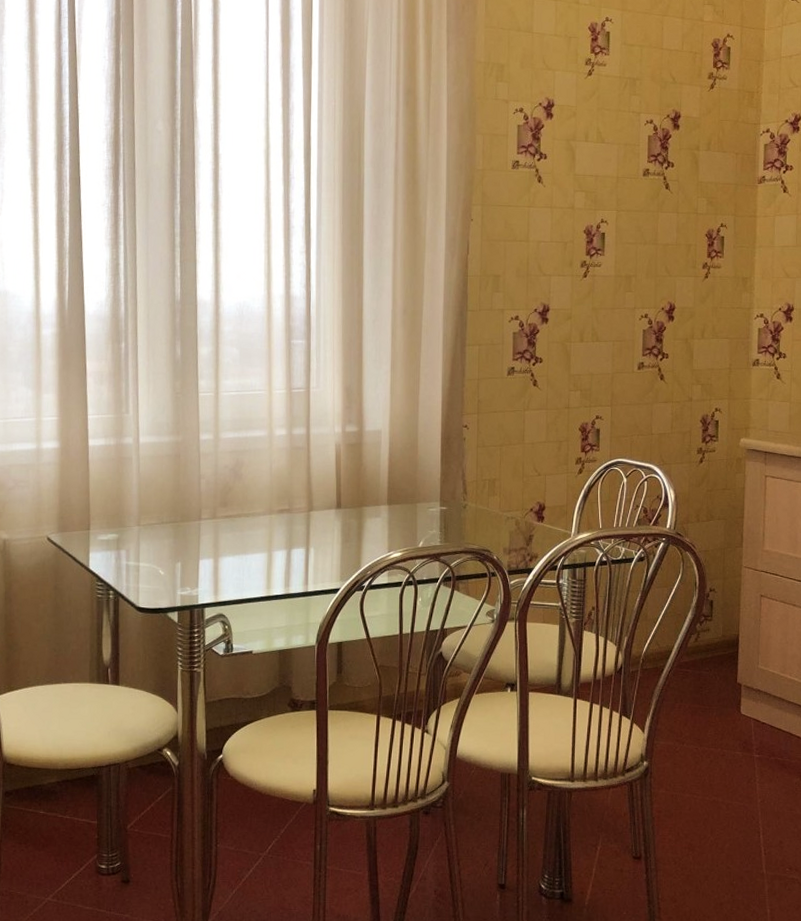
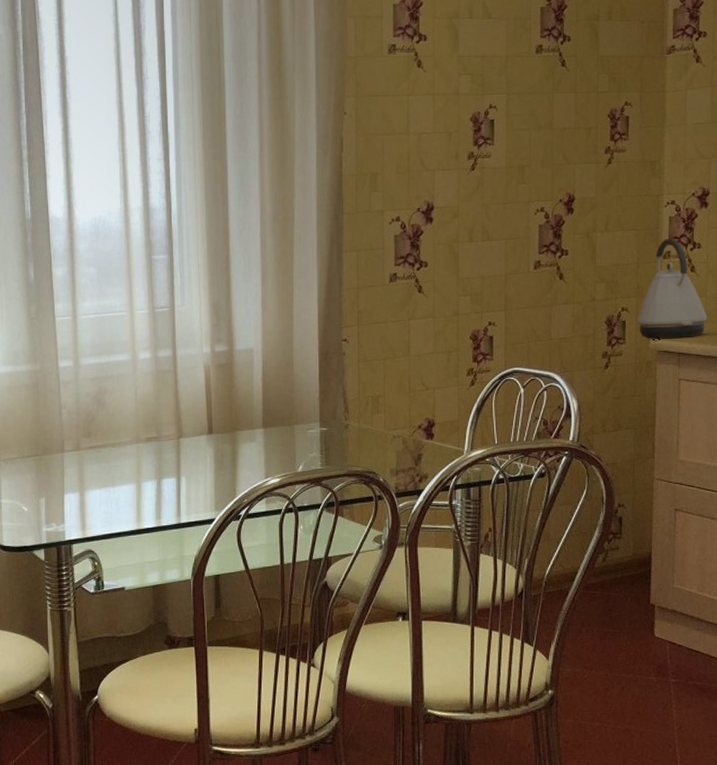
kettle: none [728,347,792,439] -> present [637,238,708,339]

